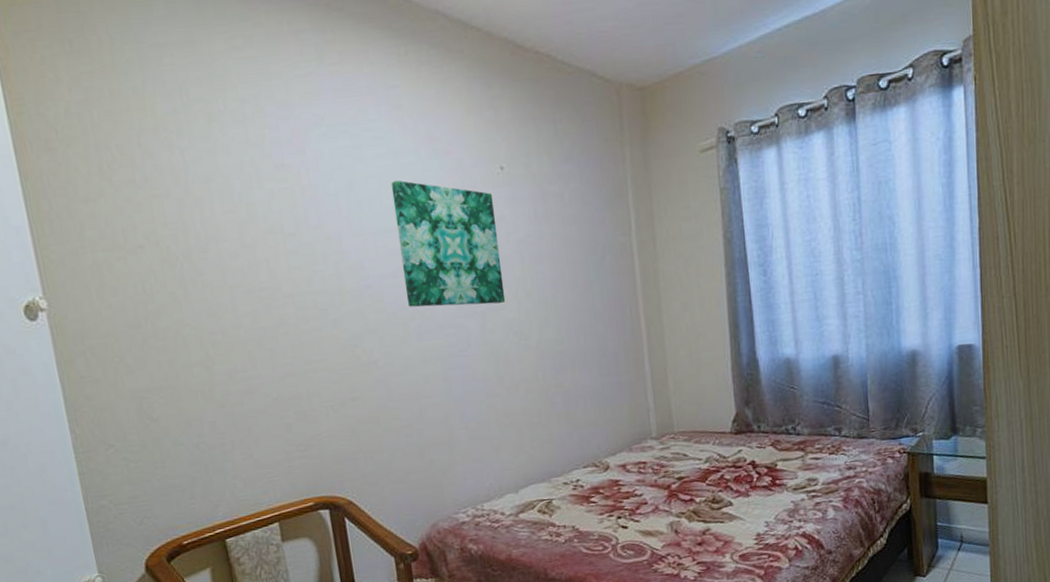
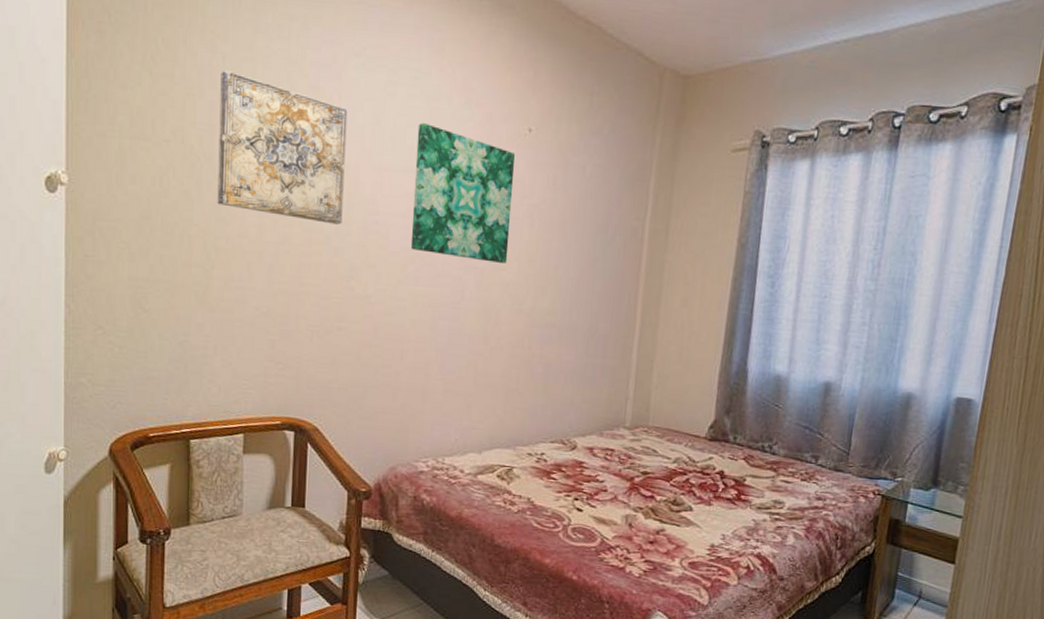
wall art: none [182,164,335,300] -> present [217,69,348,225]

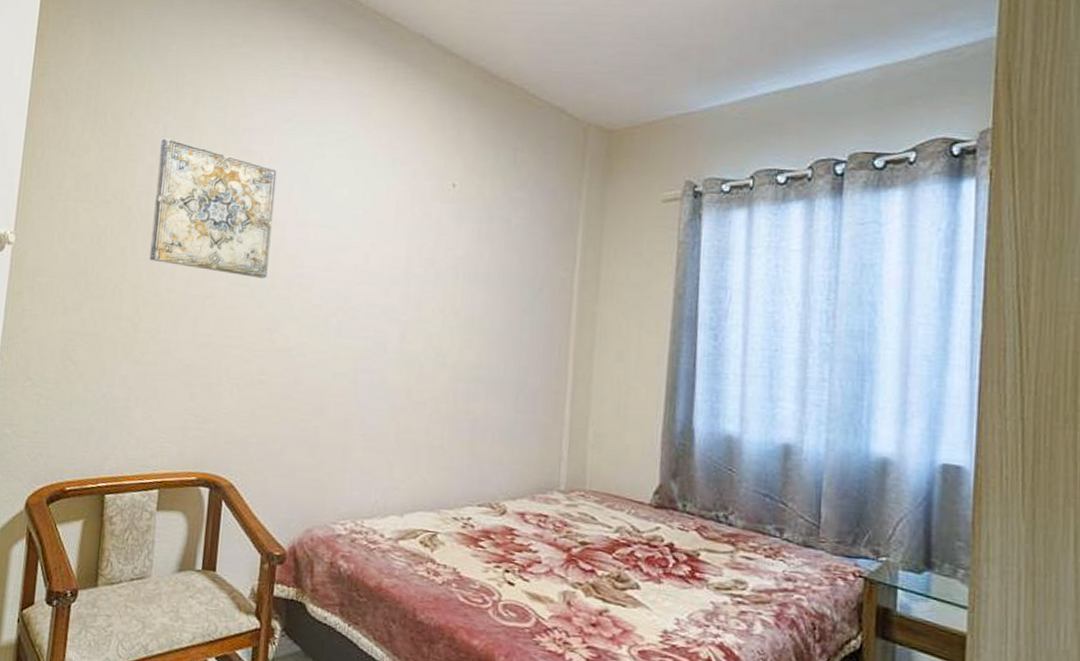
wall art: present [410,122,516,263] -> none [333,180,440,316]

